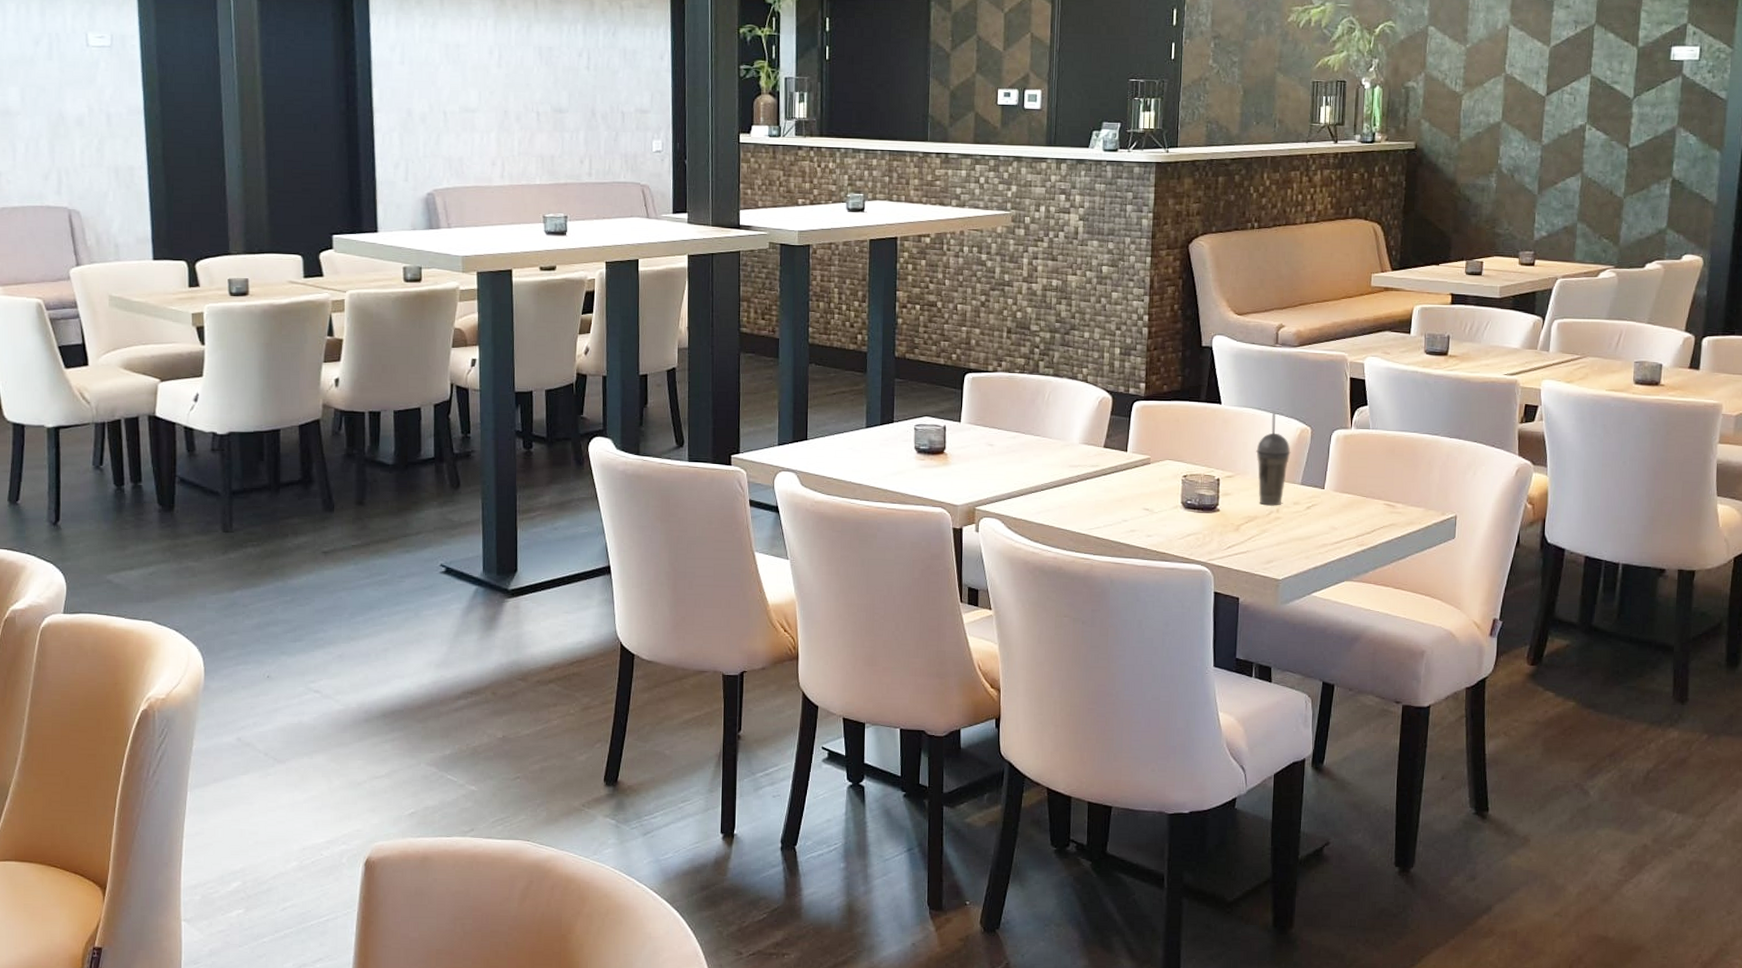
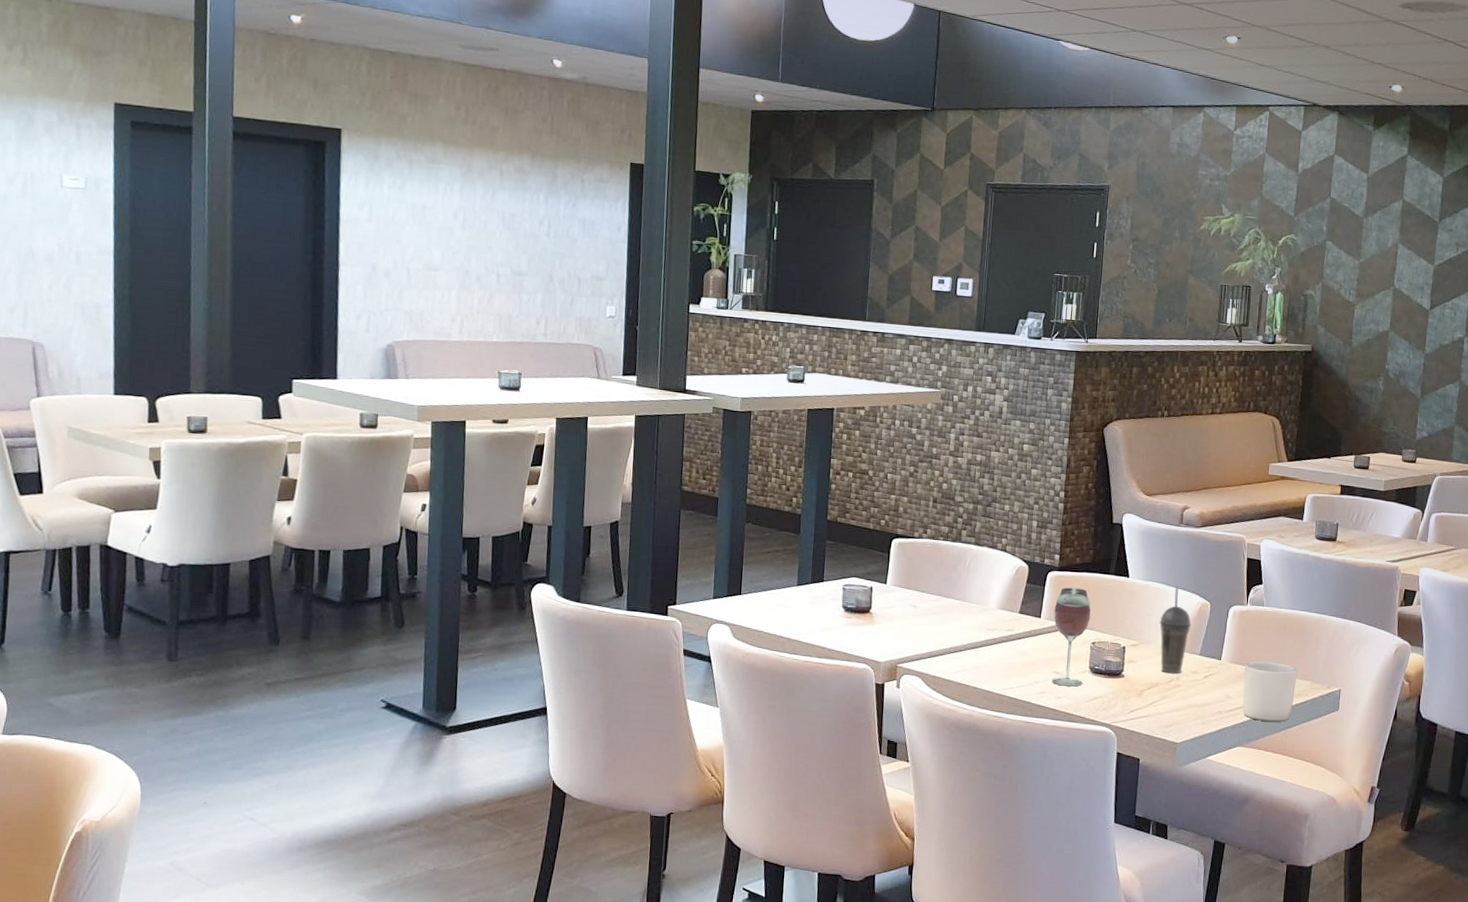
wineglass: none [1141,418,1181,524] -> present [1052,587,1091,687]
mug: none [1349,488,1409,554] -> present [1242,661,1298,723]

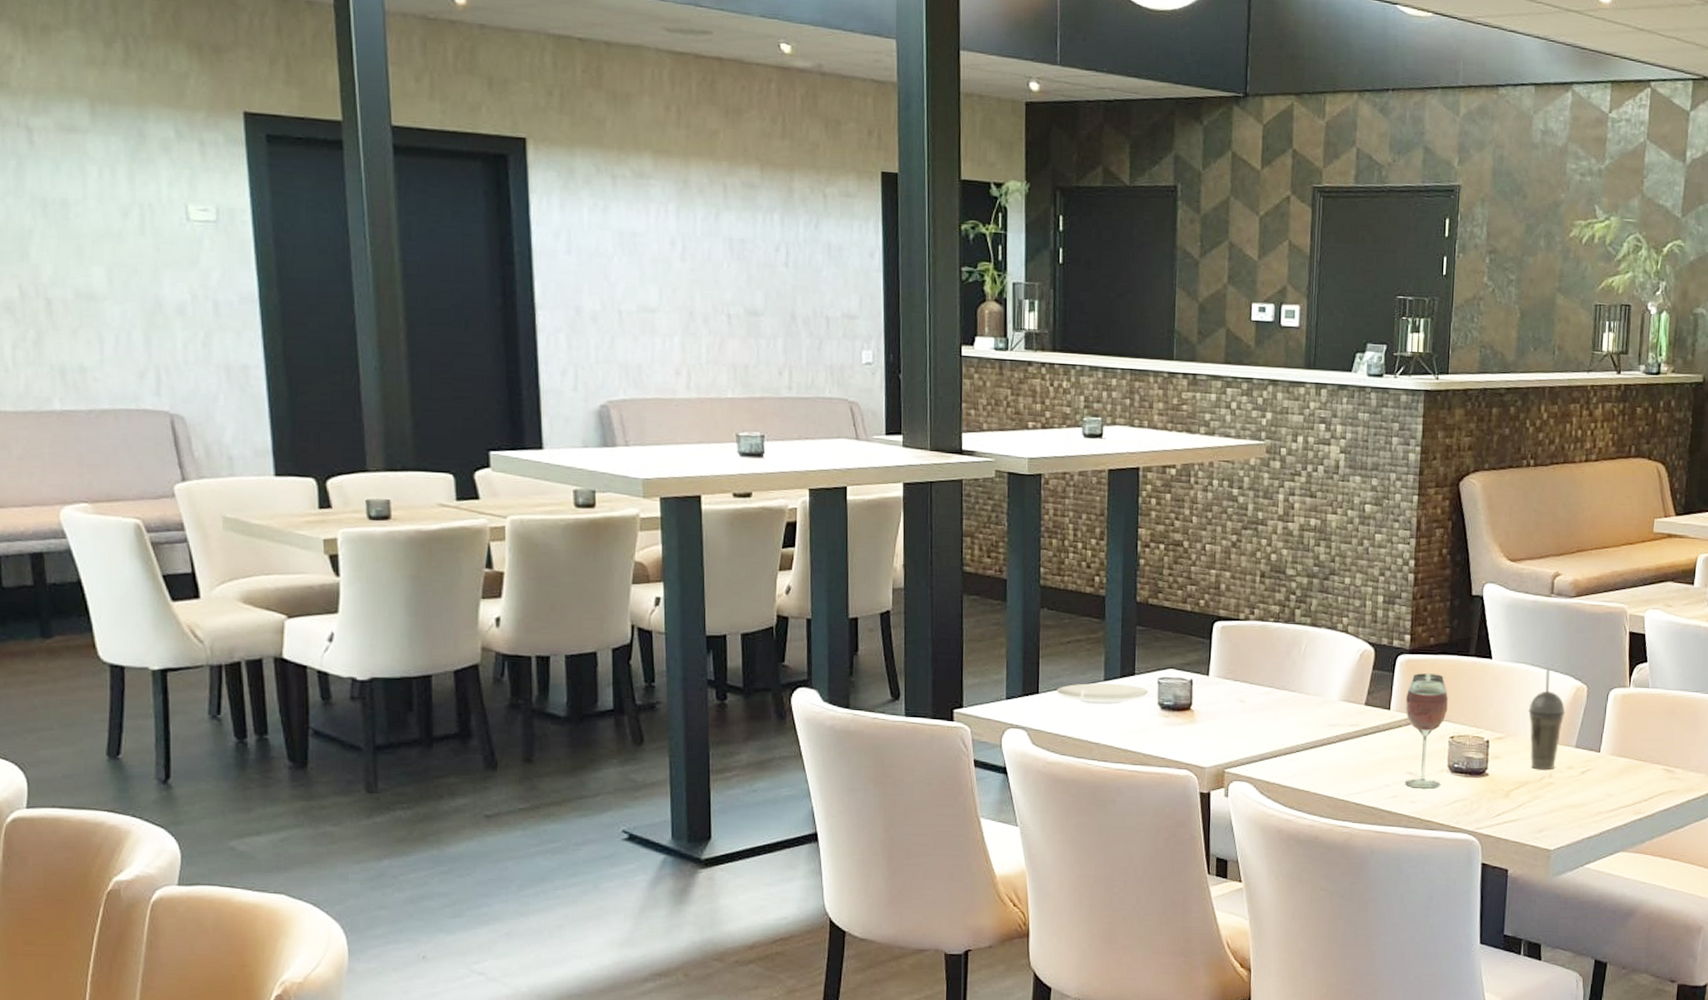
plate: none [756,587,834,606] -> present [1056,683,1148,704]
mug: present [1242,661,1298,723] -> none [1625,752,1689,823]

